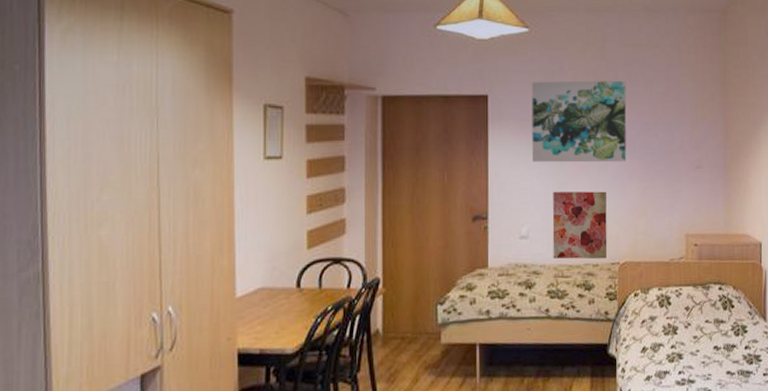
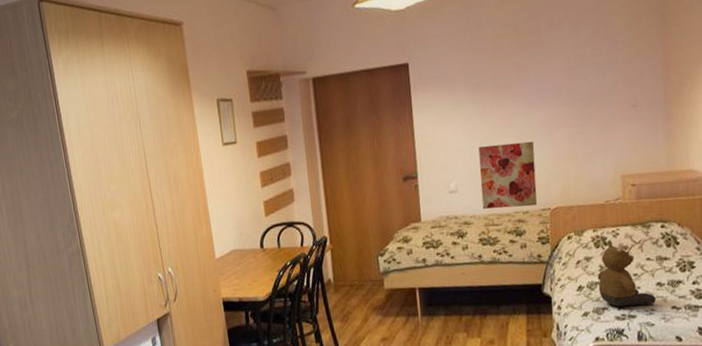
wall art: present [531,81,627,163] -> none [450,28,554,121]
bear: none [660,300,713,371] -> present [597,240,656,307]

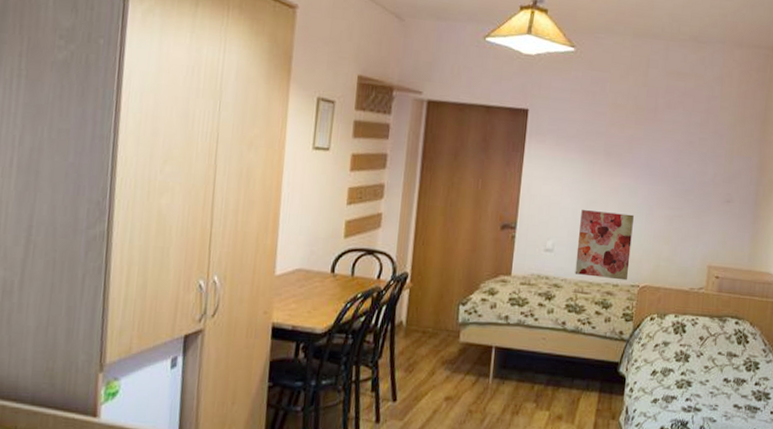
bear: present [597,240,656,307] -> none [670,328,721,400]

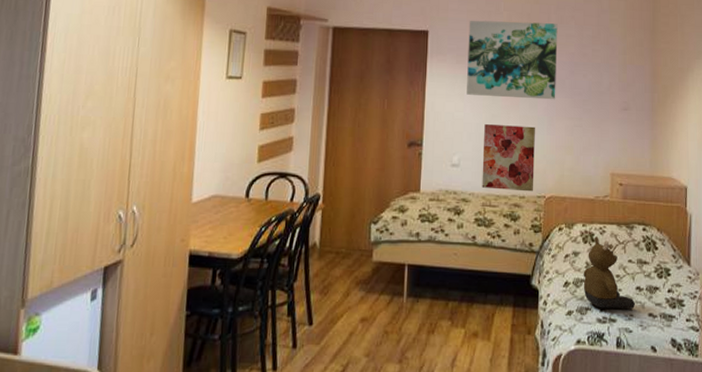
wall art: none [565,100,665,189] -> present [467,20,558,100]
bear: none [670,328,721,400] -> present [583,237,635,310]

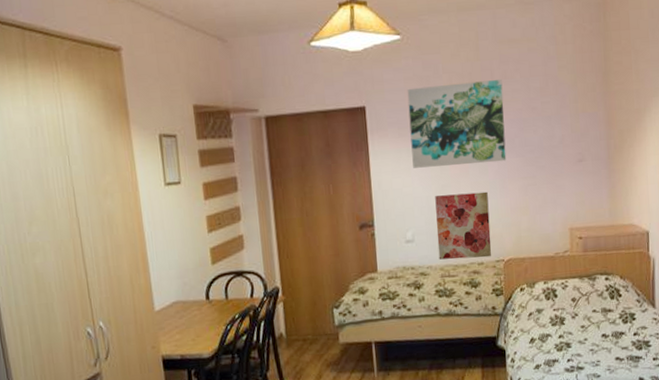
bear: present [583,237,635,310] -> none [548,292,601,359]

